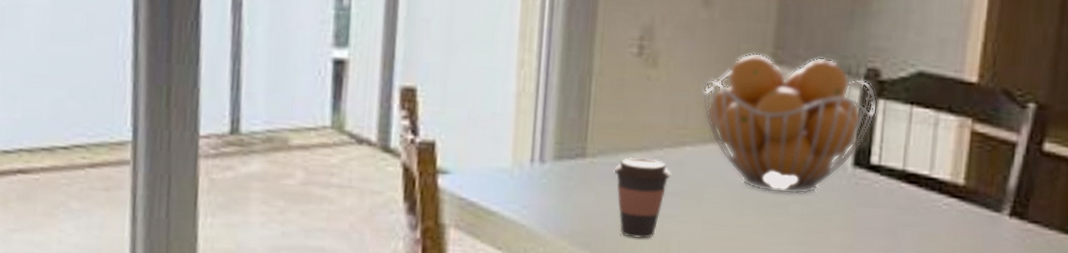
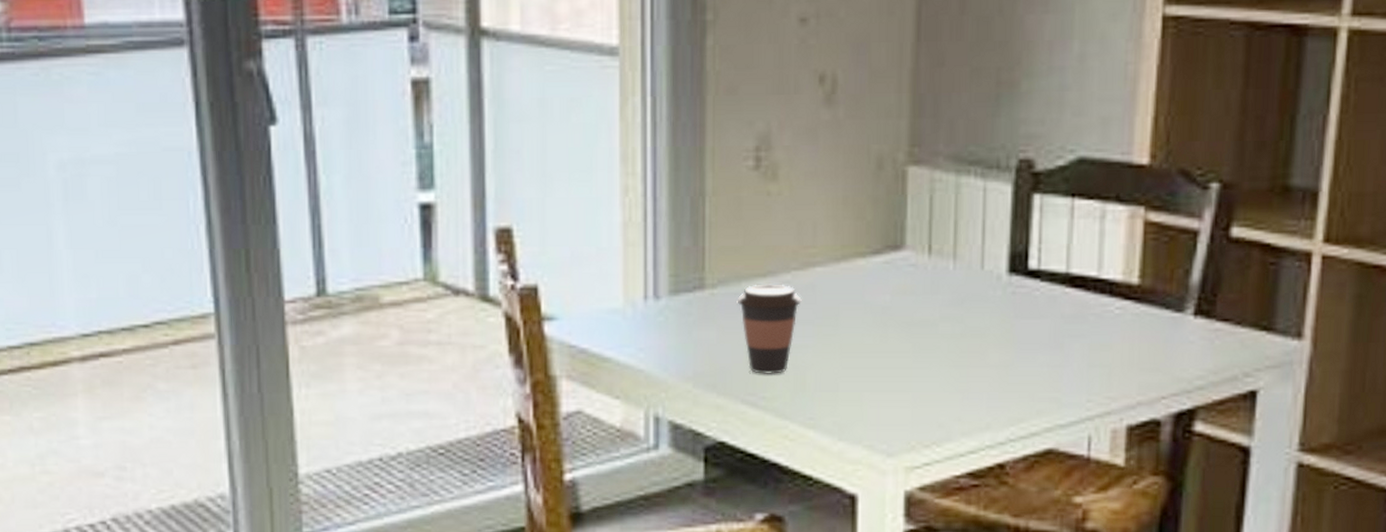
fruit basket: present [700,53,878,195] -> none [828,152,1033,312]

